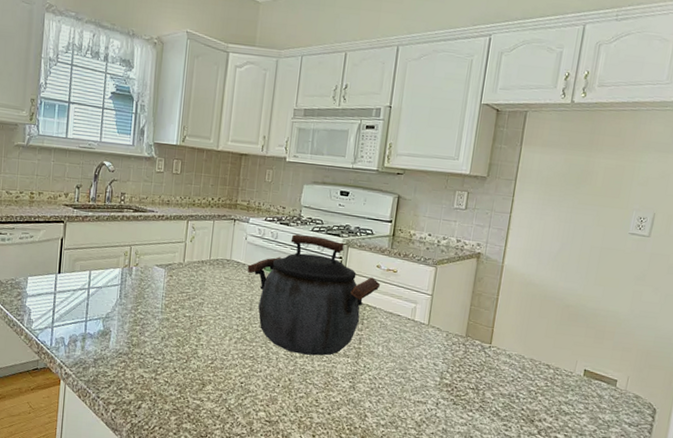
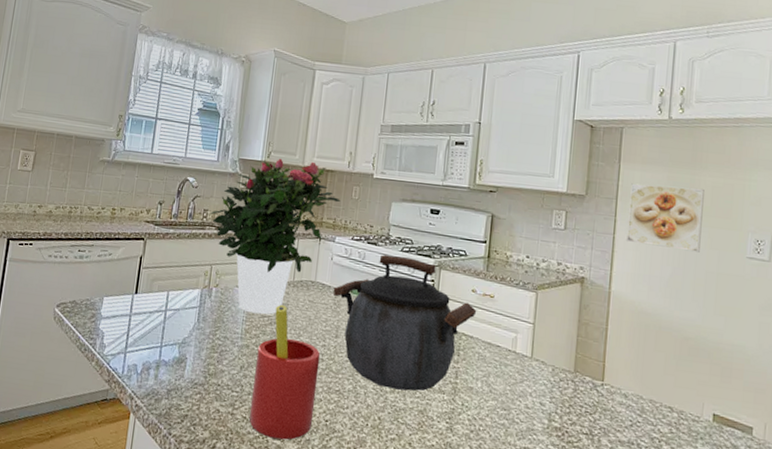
potted flower: none [128,143,254,291] -> present [210,159,340,315]
straw: none [171,281,236,400] -> present [249,304,321,440]
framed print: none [520,165,598,229] -> present [625,183,704,252]

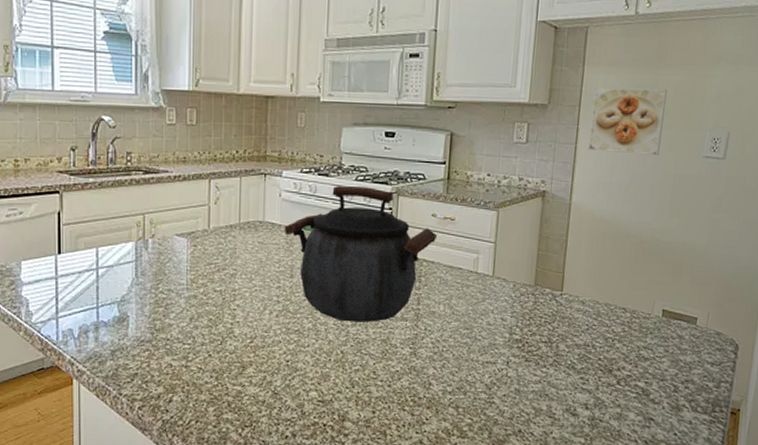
potted flower: present [210,159,340,315] -> none [135,87,285,262]
straw: present [249,304,321,440] -> none [205,249,276,385]

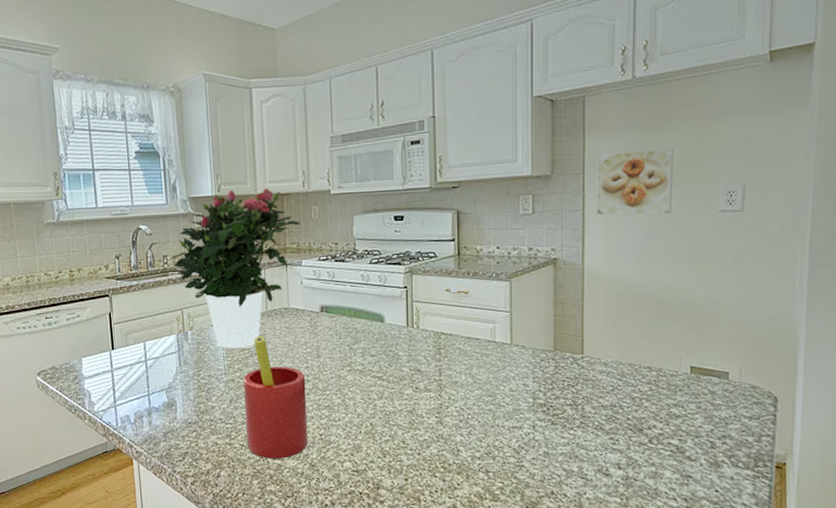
potted flower: none [135,87,285,262] -> present [170,188,301,349]
straw: none [205,249,276,385] -> present [243,335,308,459]
kettle: present [284,186,438,322] -> none [307,269,453,396]

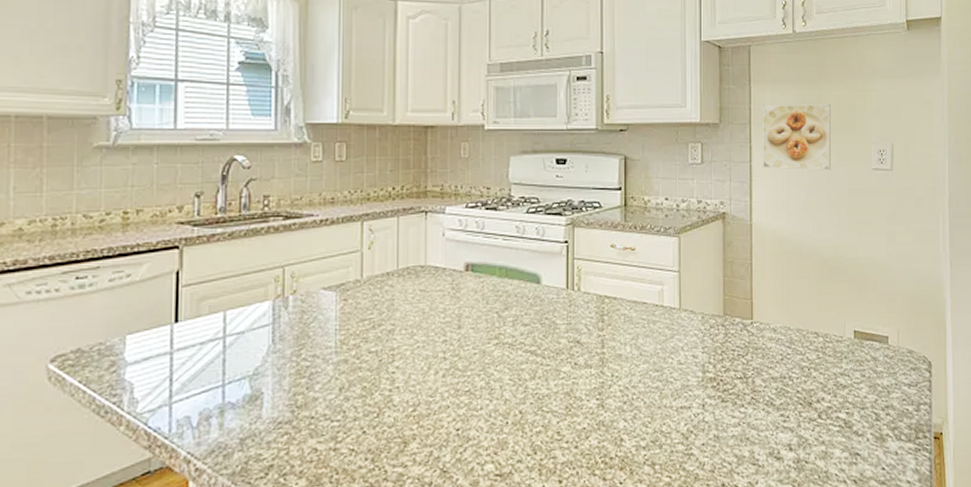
potted flower: present [170,188,301,349] -> none [274,117,447,319]
straw: present [243,335,308,459] -> none [358,300,442,467]

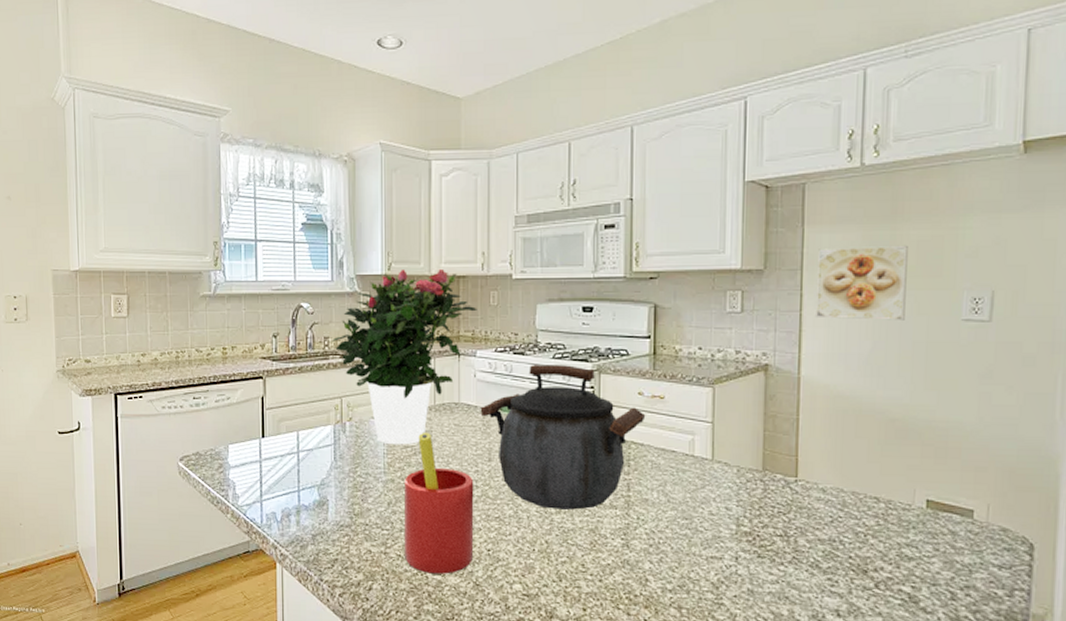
potted flower: none [274,117,447,319] -> present [332,268,477,445]
straw: none [358,300,442,467] -> present [403,432,474,574]
kettle: none [449,219,618,376] -> present [480,365,646,510]

